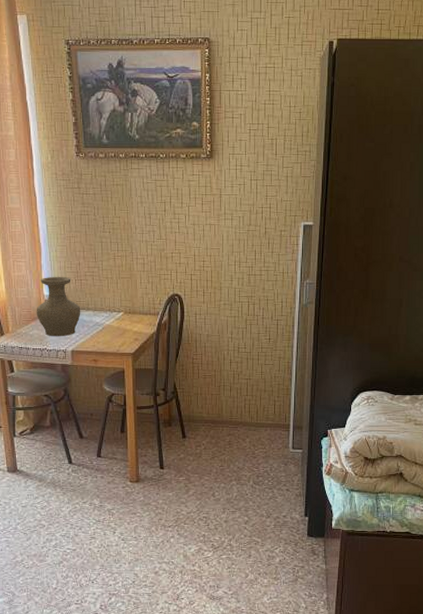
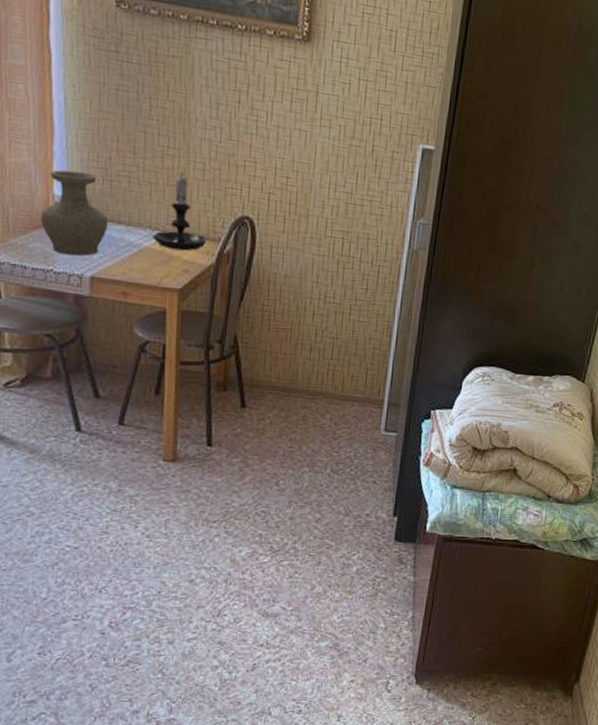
candle holder: none [110,268,150,325] -> present [151,173,207,251]

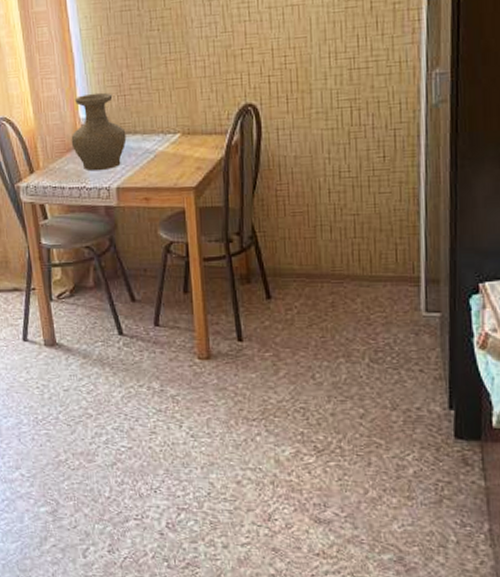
candle holder: present [151,173,207,251] -> none [164,75,215,150]

